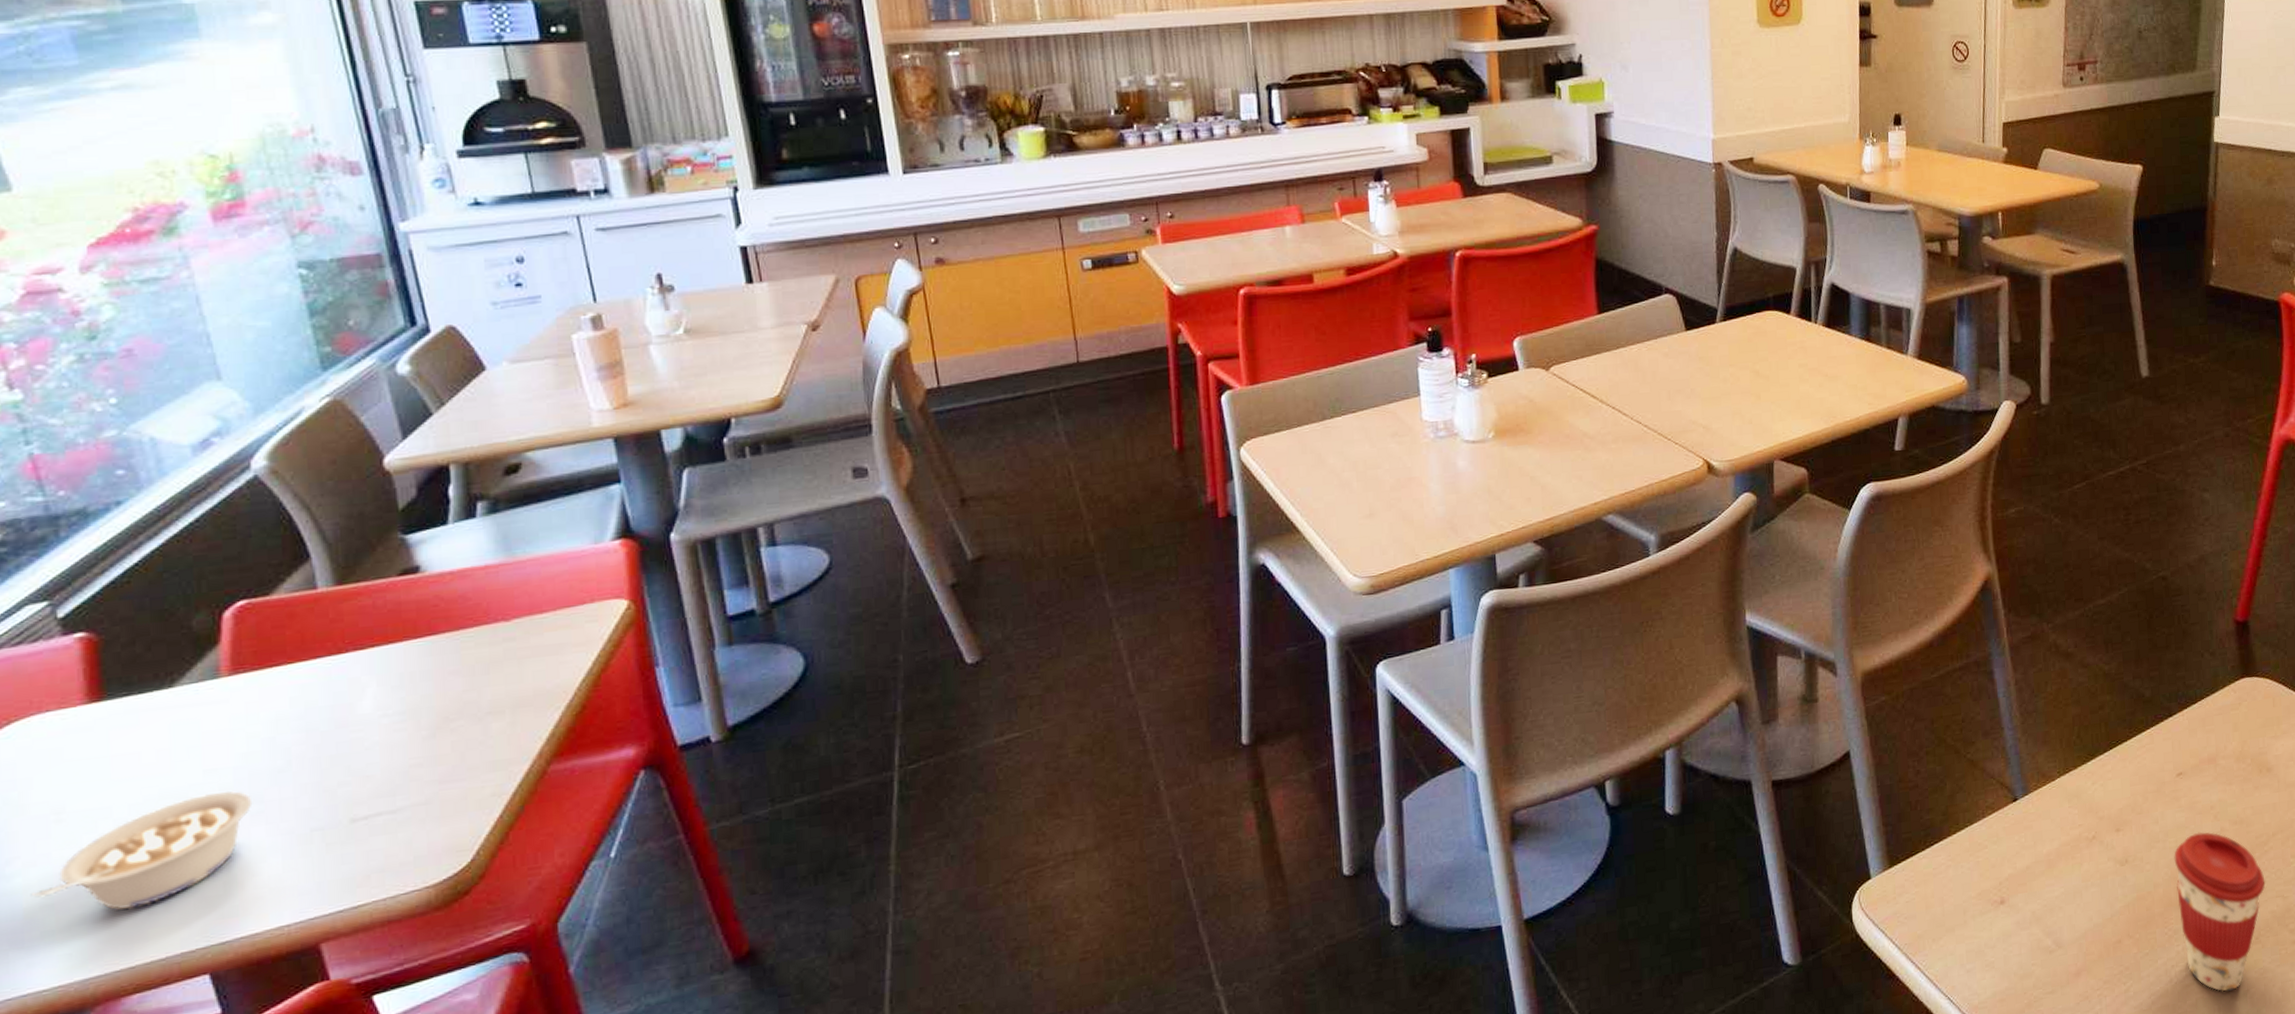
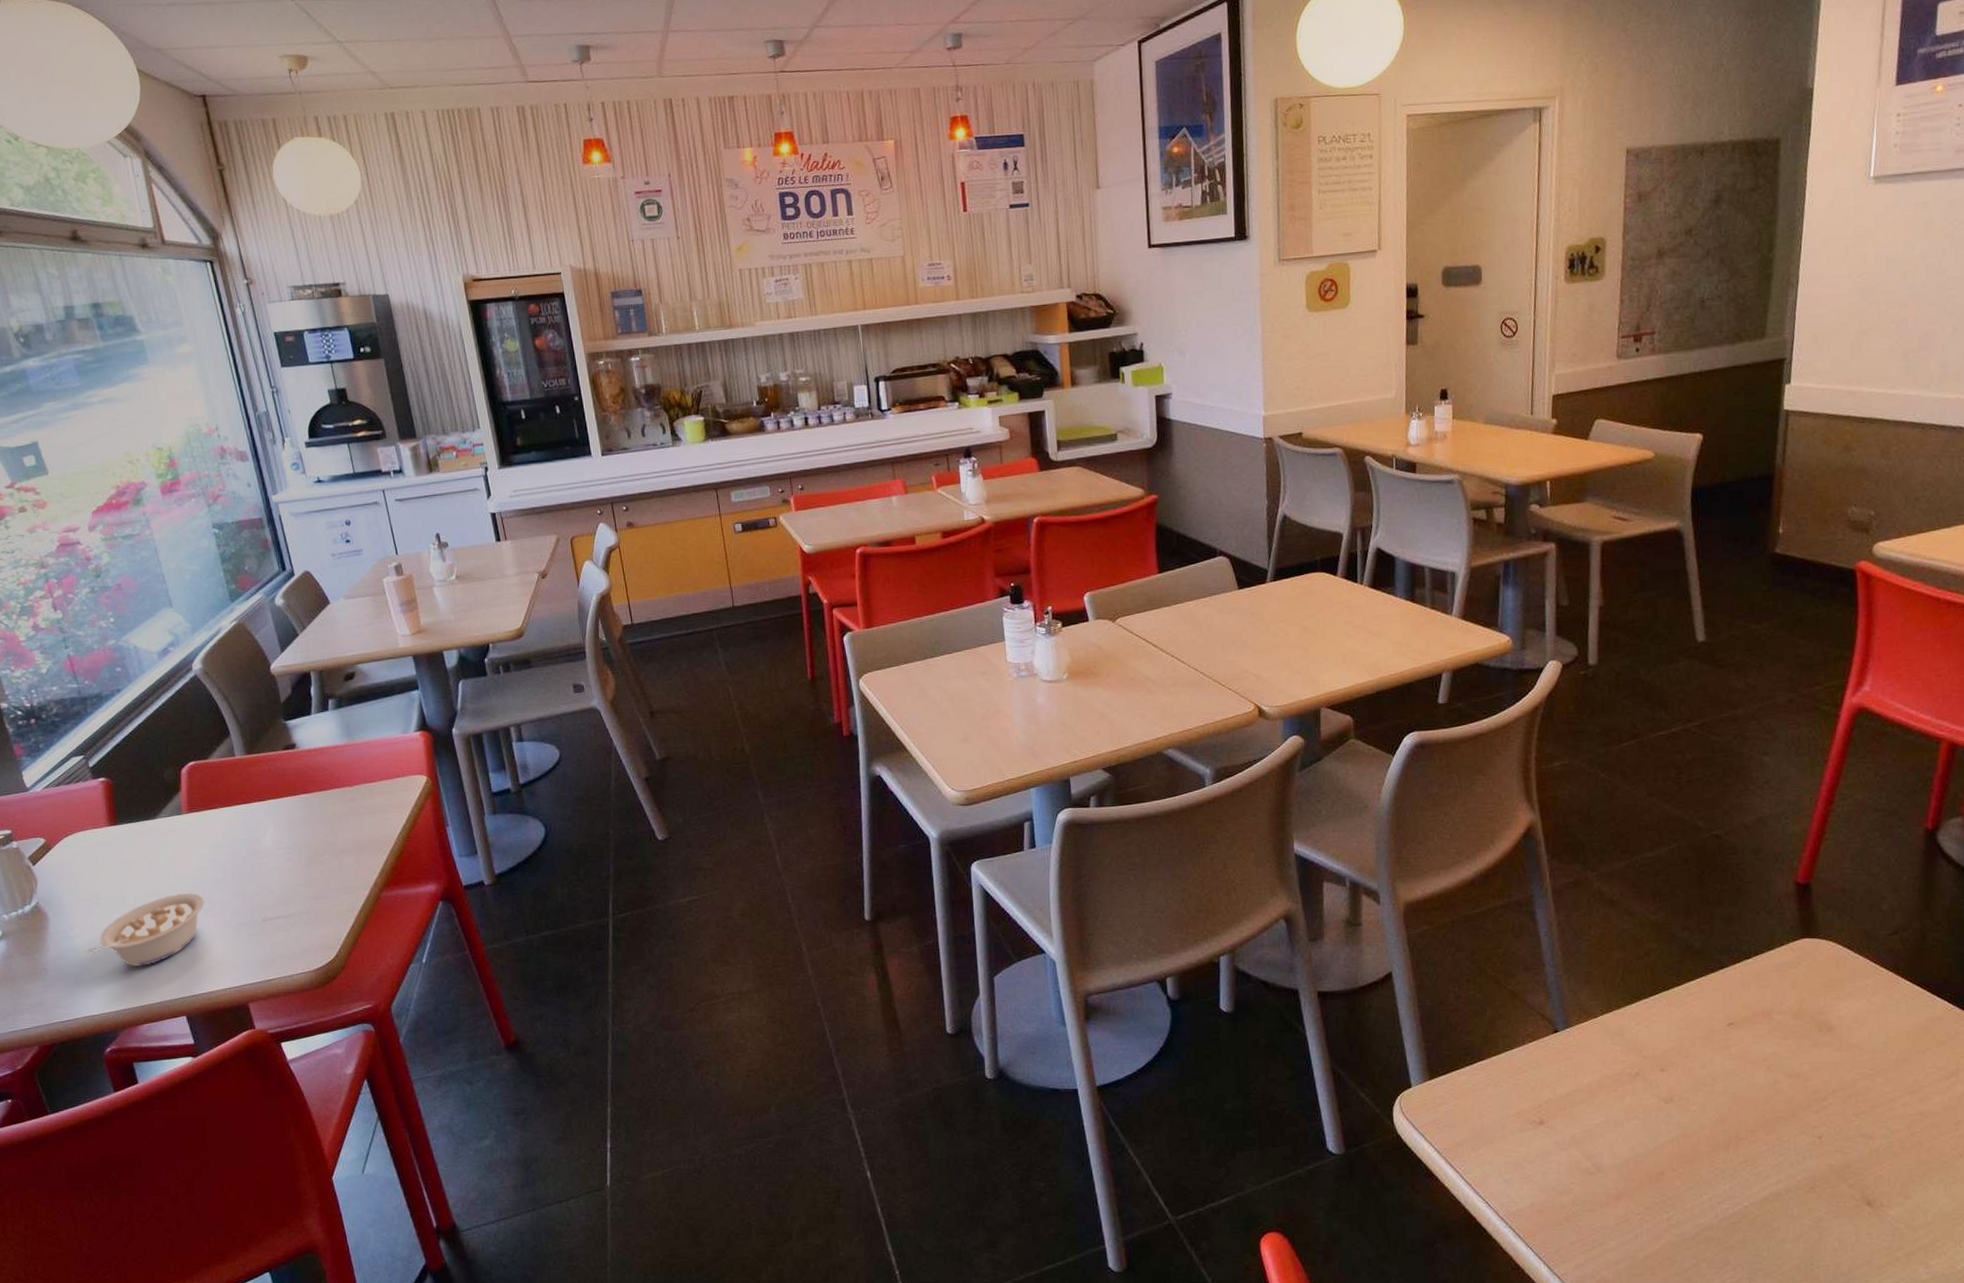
coffee cup: present [2174,832,2266,992] -> none [1722,1080,1823,1234]

